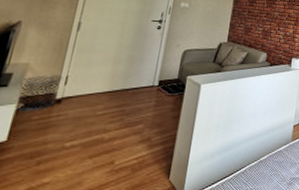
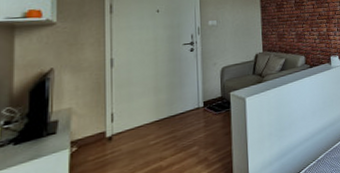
waste bin: present [17,75,63,112] -> none [69,114,108,155]

